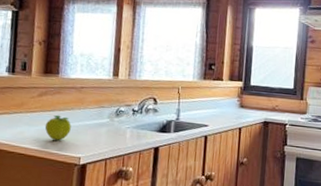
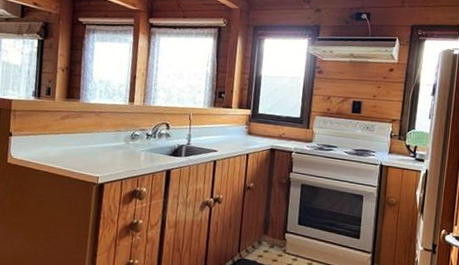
fruit: present [44,114,72,141] -> none [66,137,91,161]

